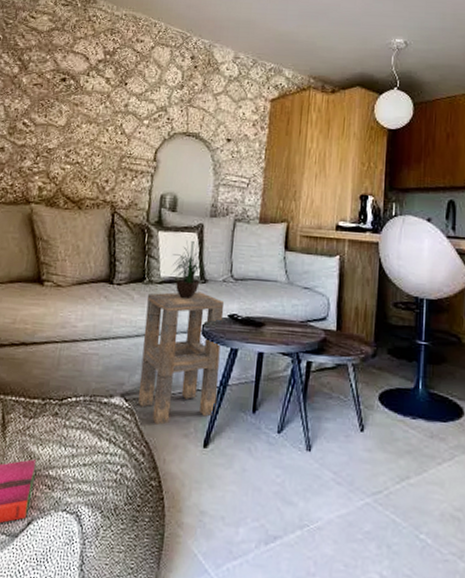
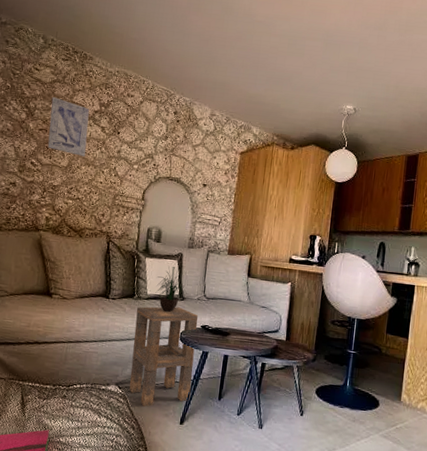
wall art: none [42,47,93,113] -> present [47,97,90,157]

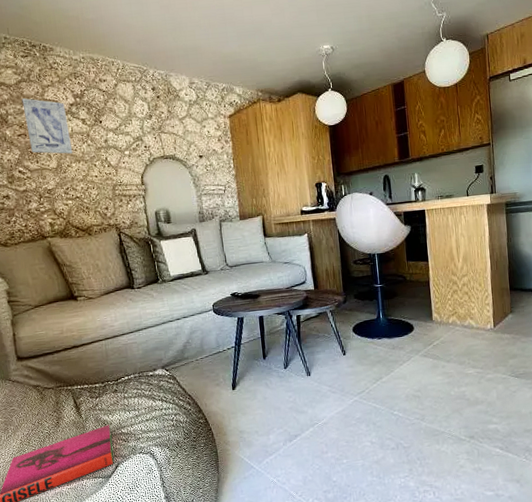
side table: present [129,306,199,407] -> none [164,281,236,382]
potted plant: present [156,266,185,312] -> none [176,243,207,288]

